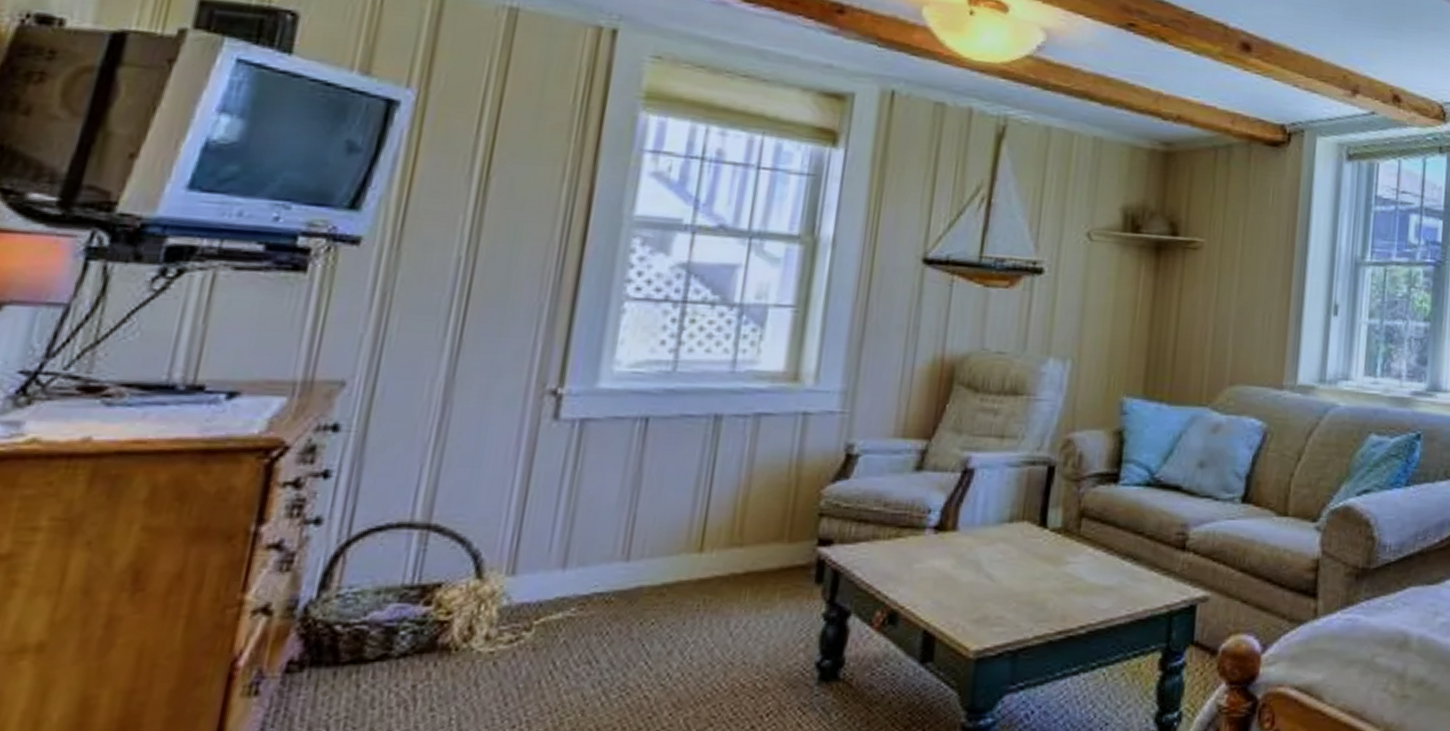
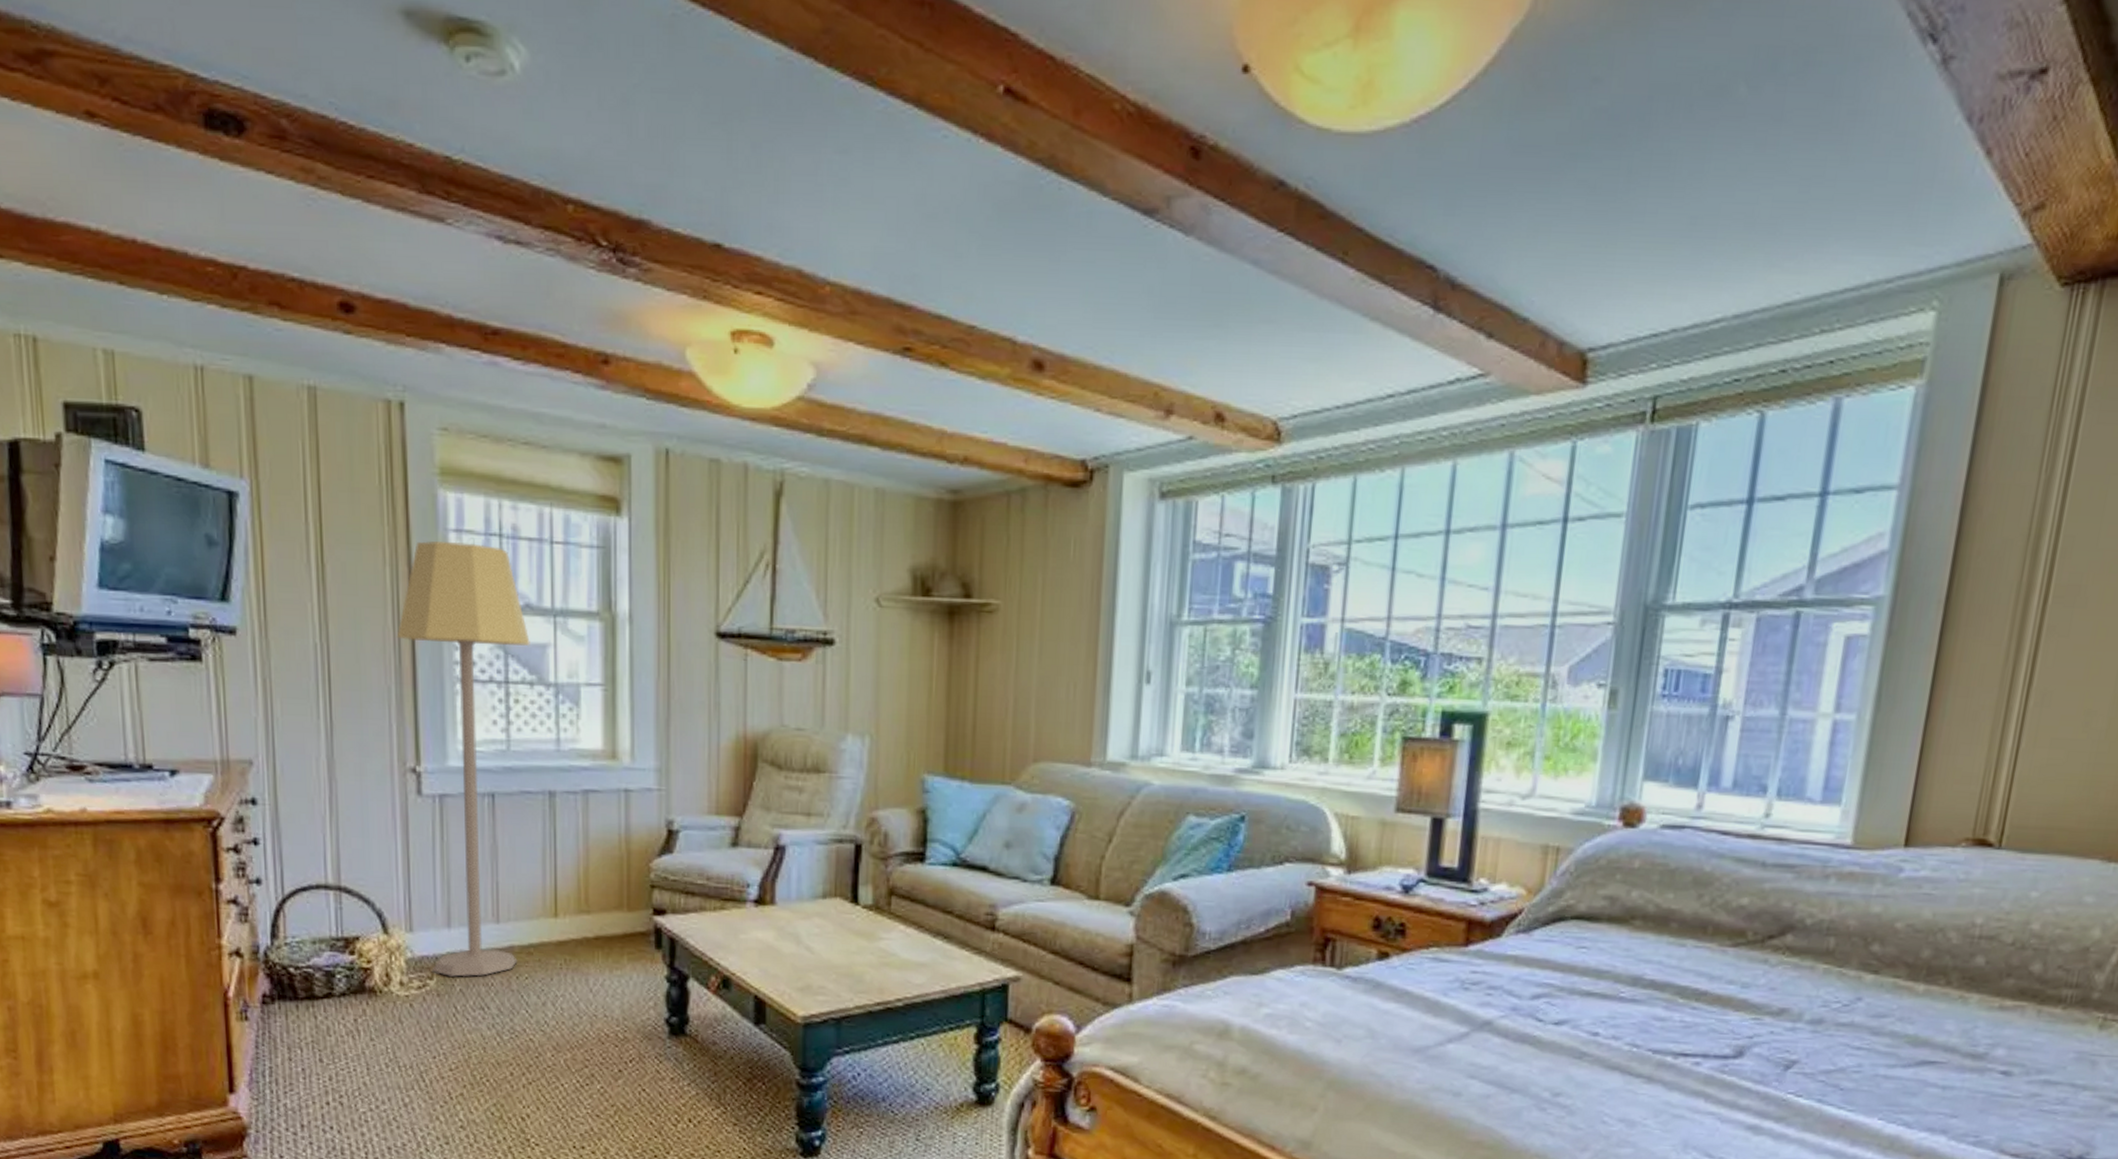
lamp: none [531,160,719,626] -> present [396,541,530,977]

